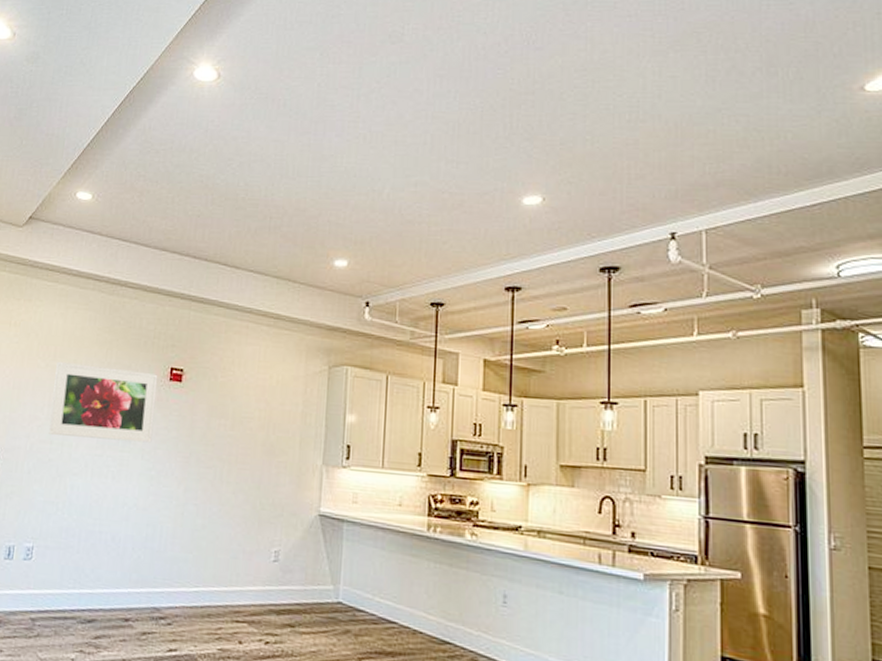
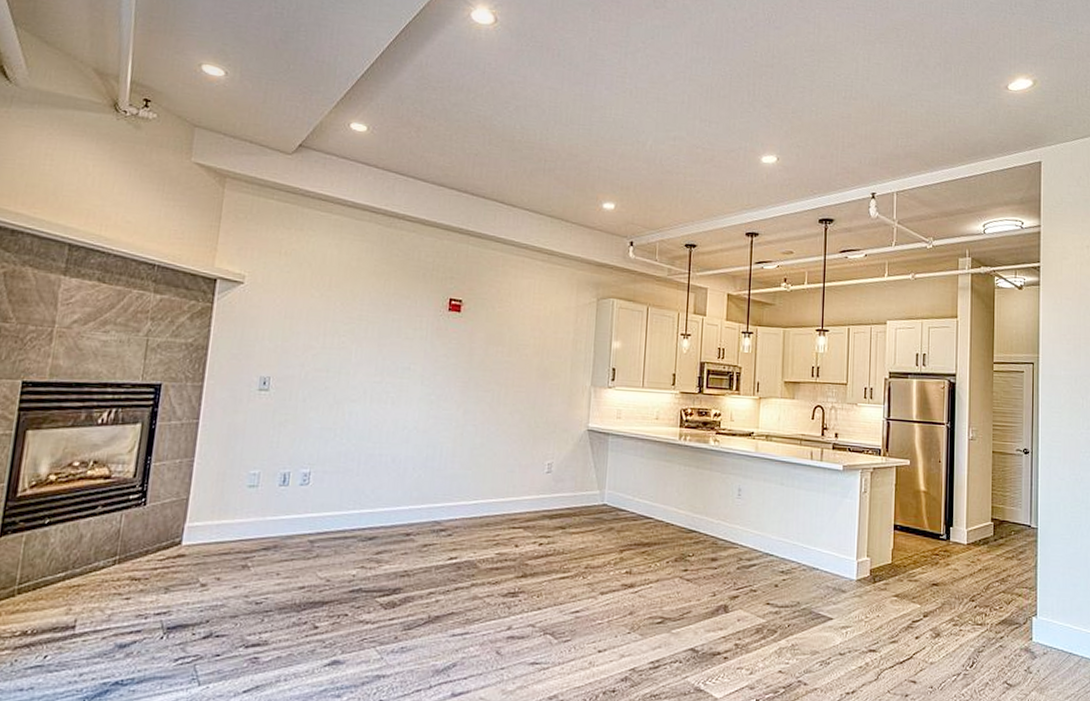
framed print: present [48,361,158,443] -> none [324,291,437,370]

